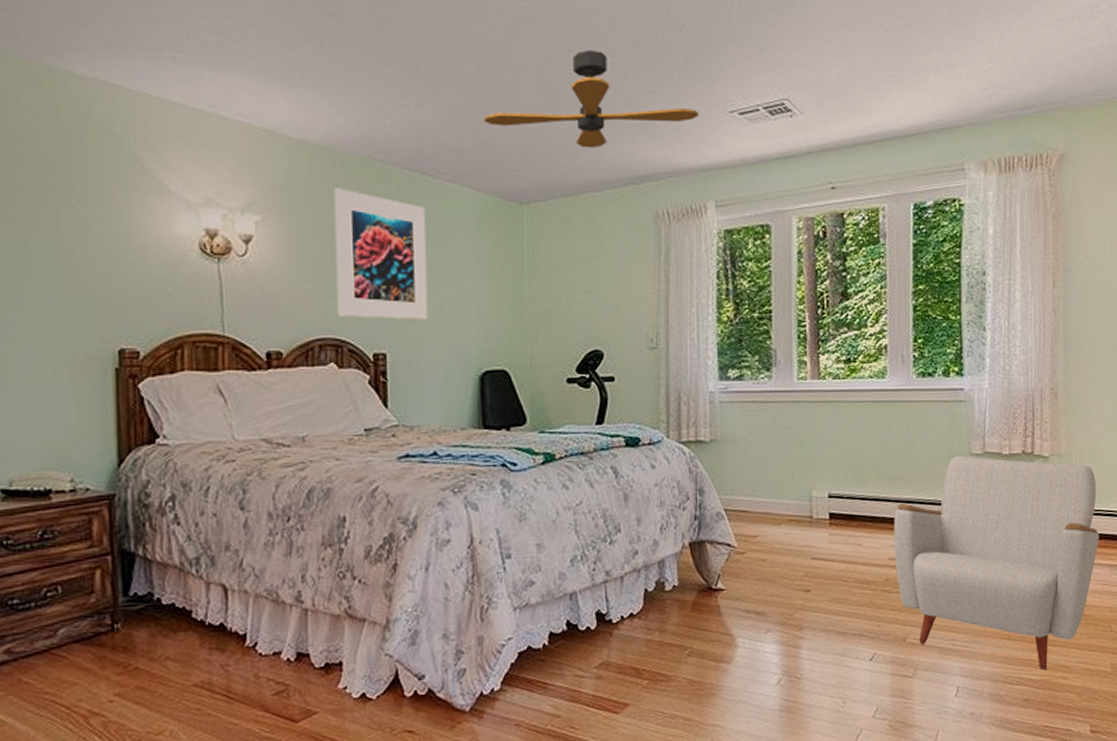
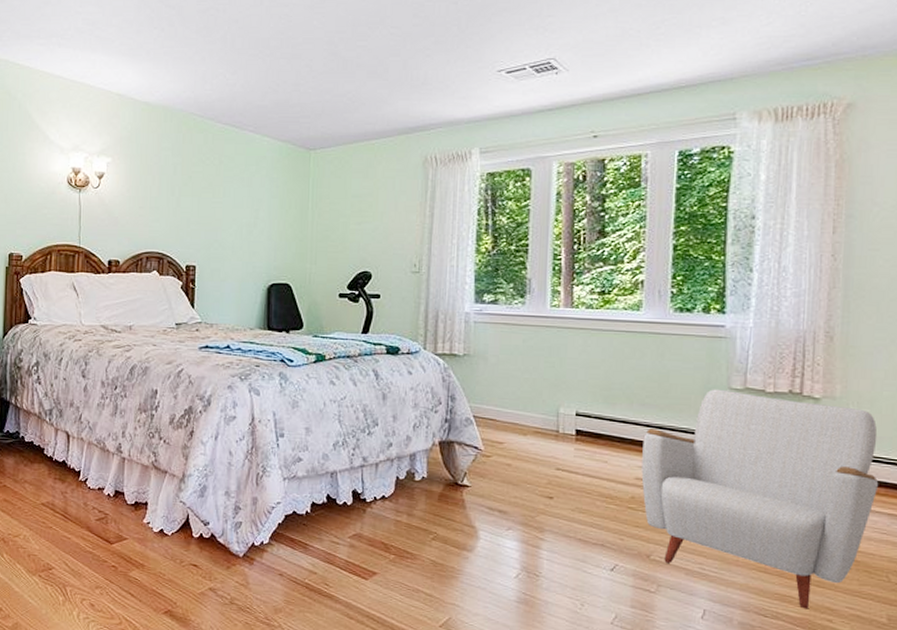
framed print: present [333,188,428,321] -> none [162,137,232,241]
ceiling fan: present [484,50,700,148] -> none [283,24,469,104]

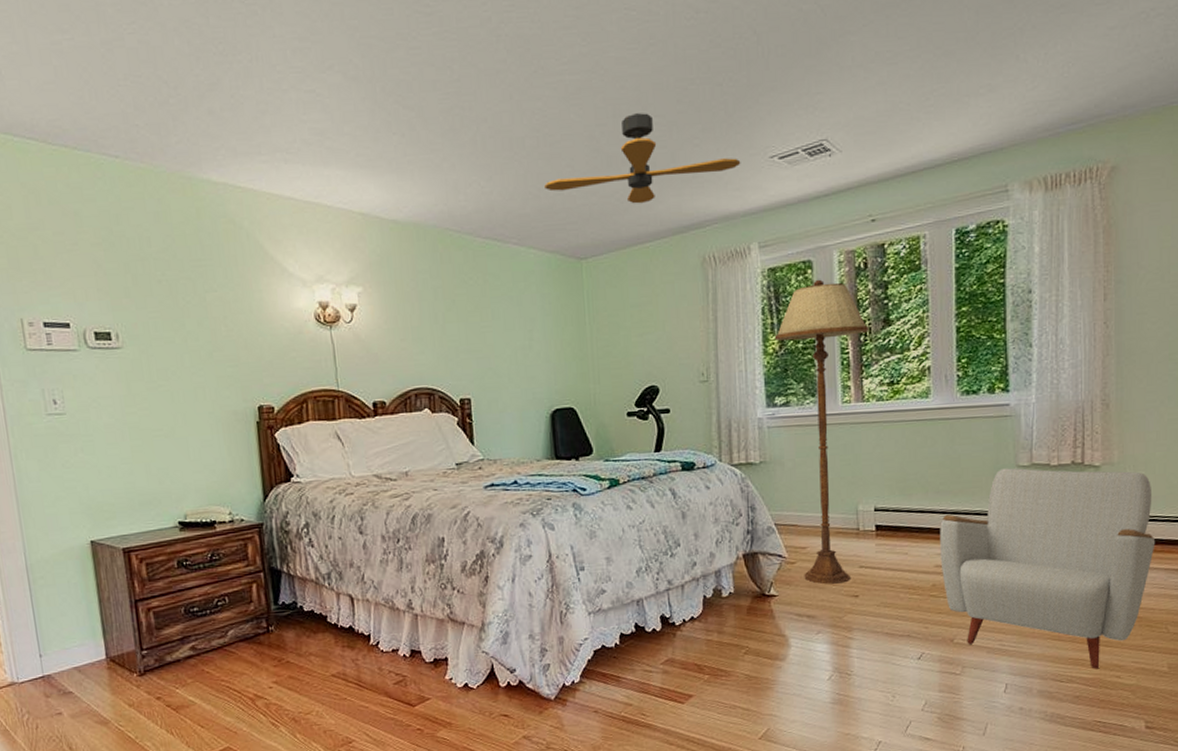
ceiling fan: none [283,24,469,104] -> present [544,113,741,204]
floor lamp: none [488,187,584,483] -> present [774,279,870,585]

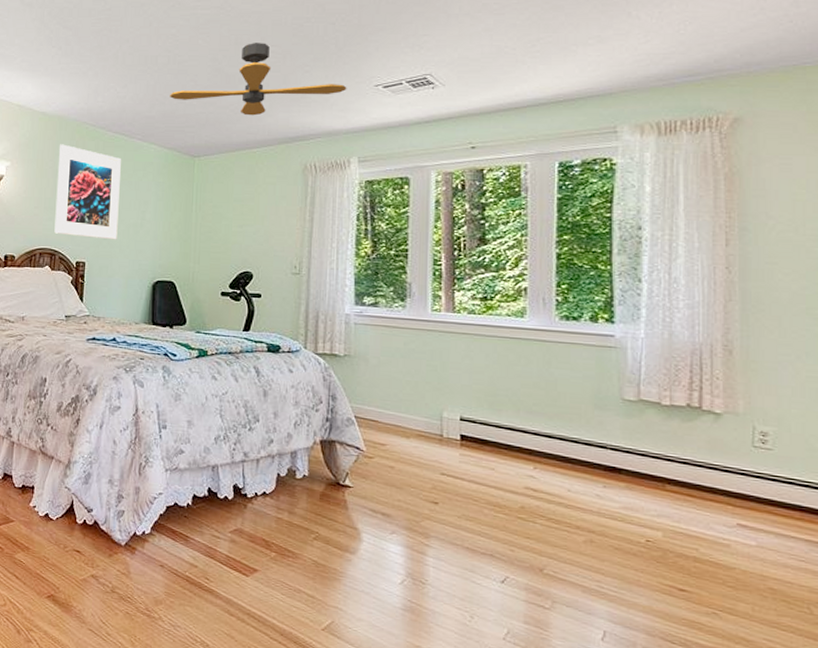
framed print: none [420,258,504,369] -> present [54,144,121,240]
floor lamp: present [774,279,870,585] -> none [367,195,464,487]
armchair: present [940,467,1156,670] -> none [531,399,793,638]

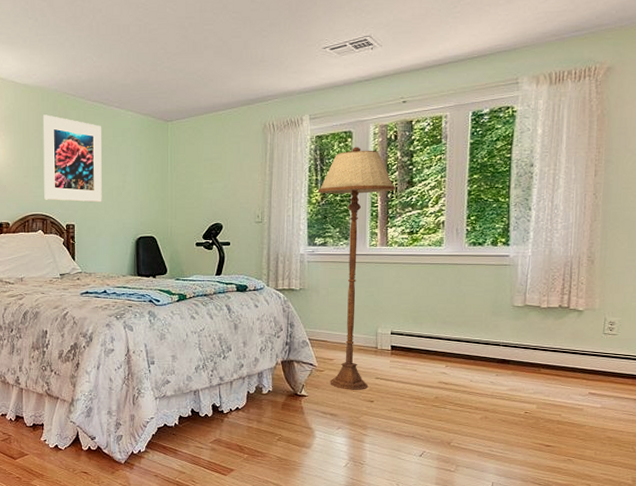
ceiling fan: present [170,43,347,116] -> none [143,9,300,80]
floor lamp: none [367,195,464,487] -> present [317,146,396,390]

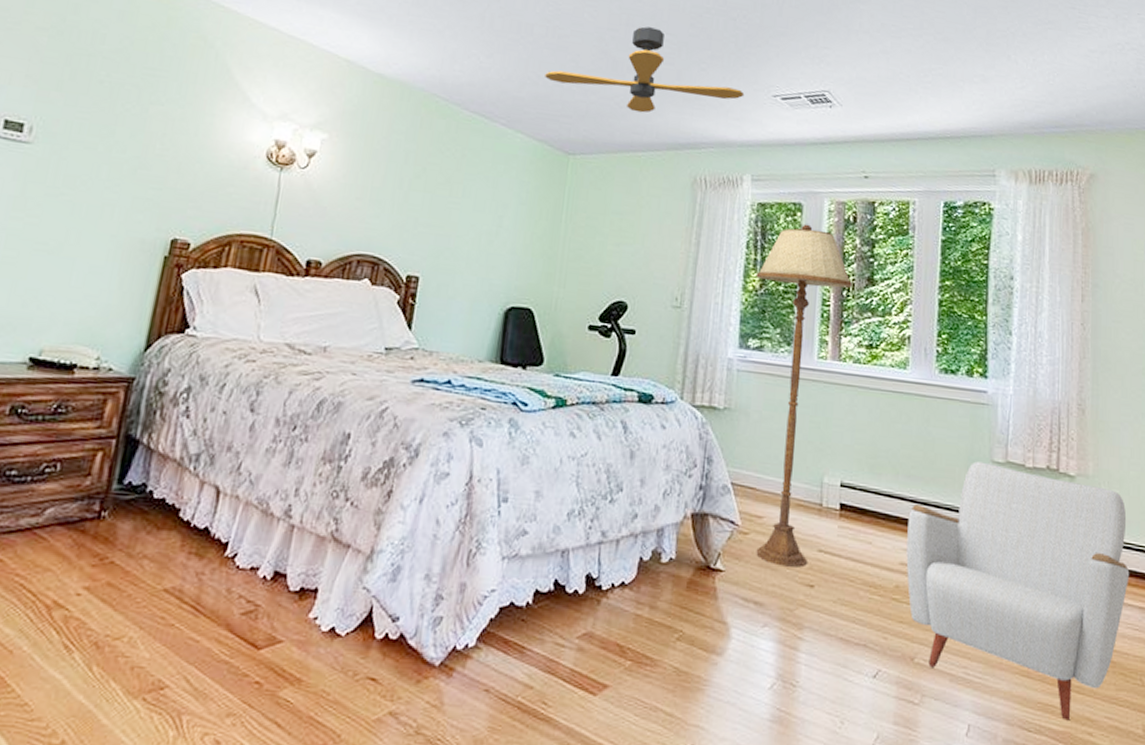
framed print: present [43,114,102,203] -> none [380,118,478,251]
ceiling fan: none [143,9,300,80] -> present [545,26,745,113]
armchair: none [443,307,628,477] -> present [906,461,1130,721]

